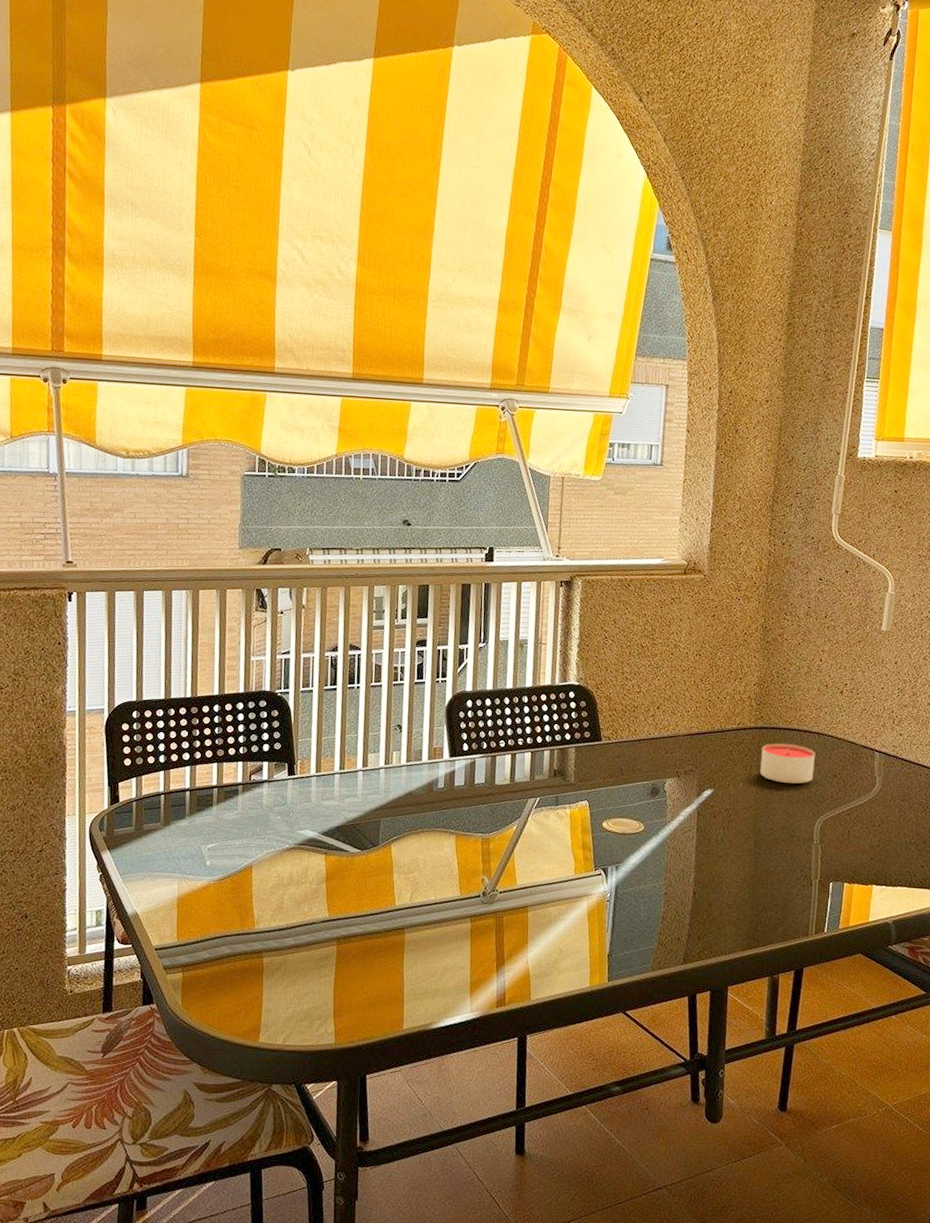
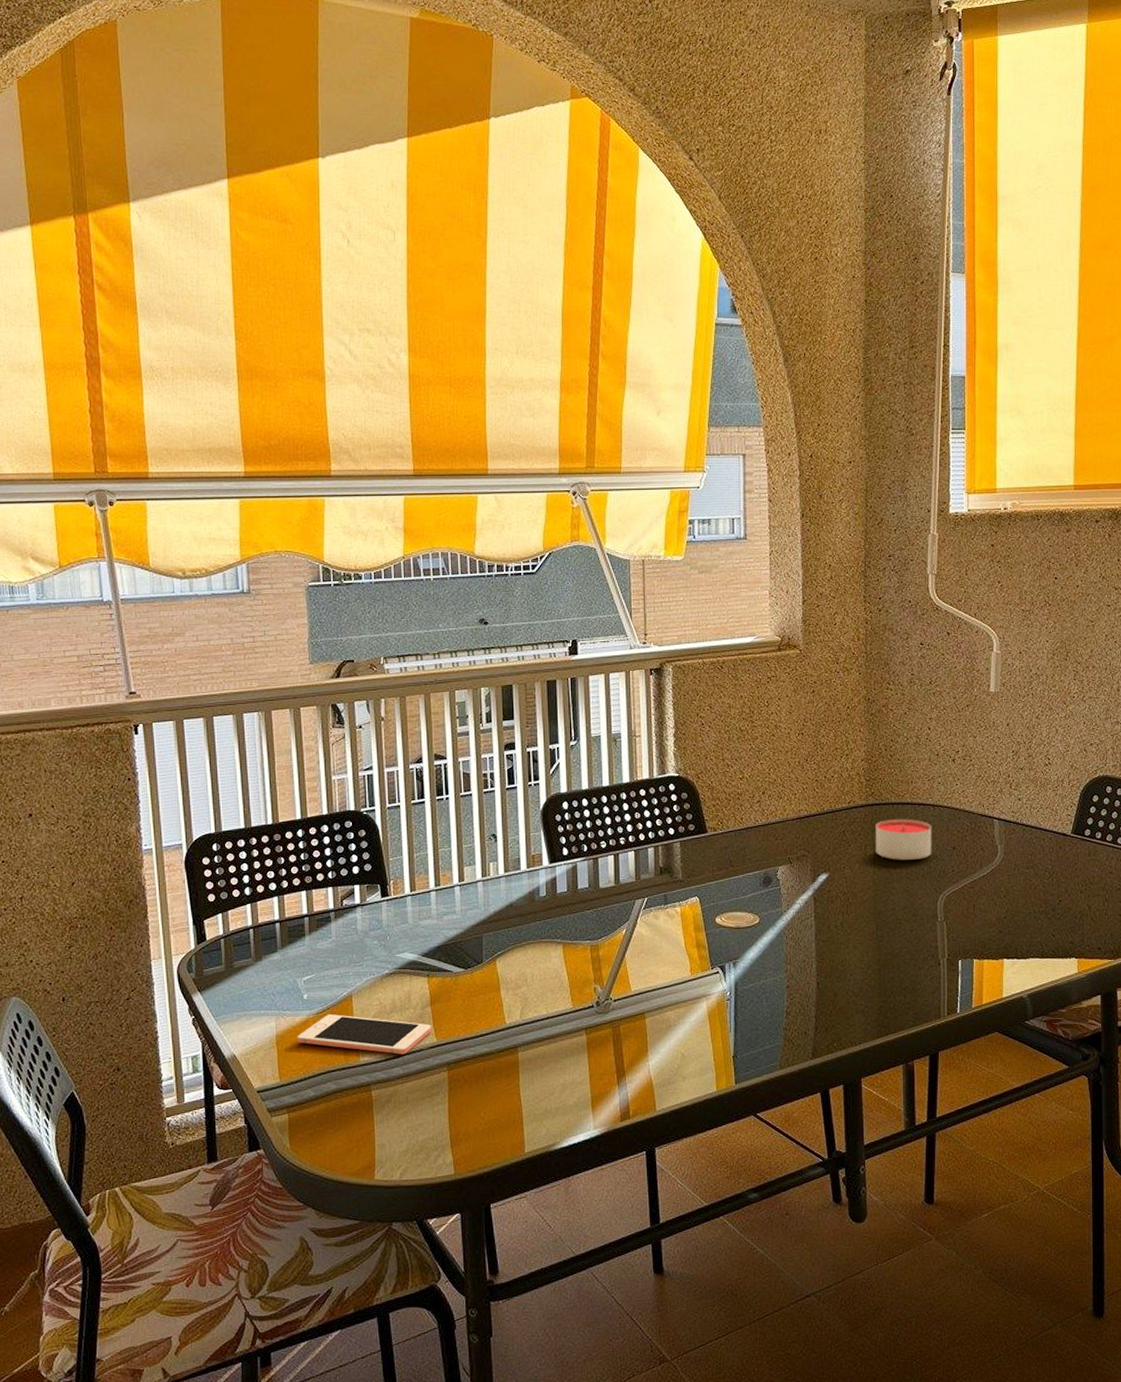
cell phone: none [197,882,325,926] -> present [297,1014,431,1055]

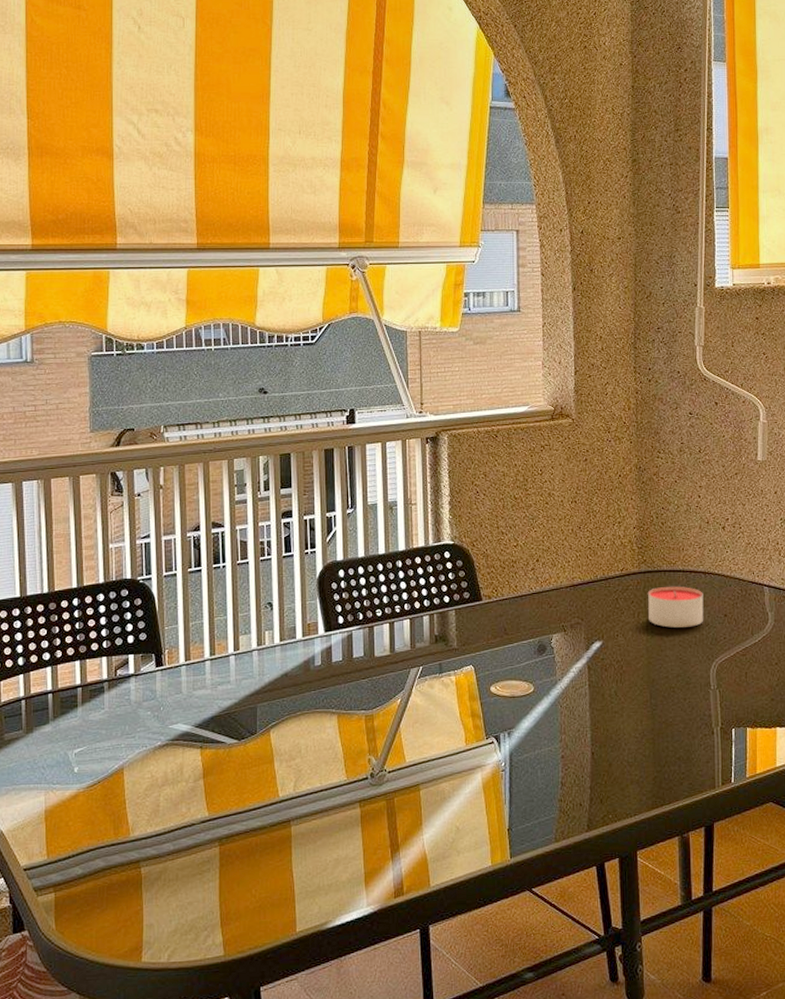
cell phone: present [297,1014,431,1055] -> none [66,788,203,830]

